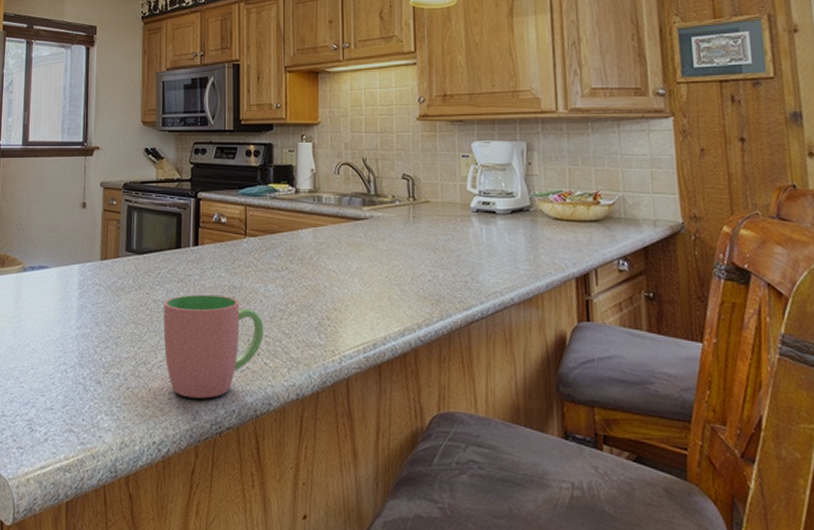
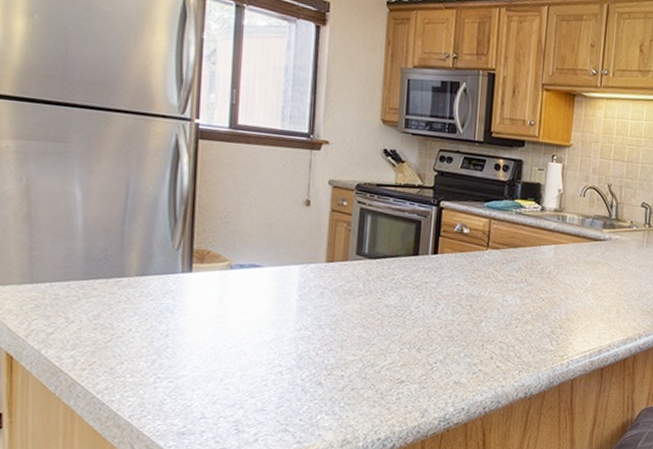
cup: present [163,294,264,399] -> none [394,301,499,398]

